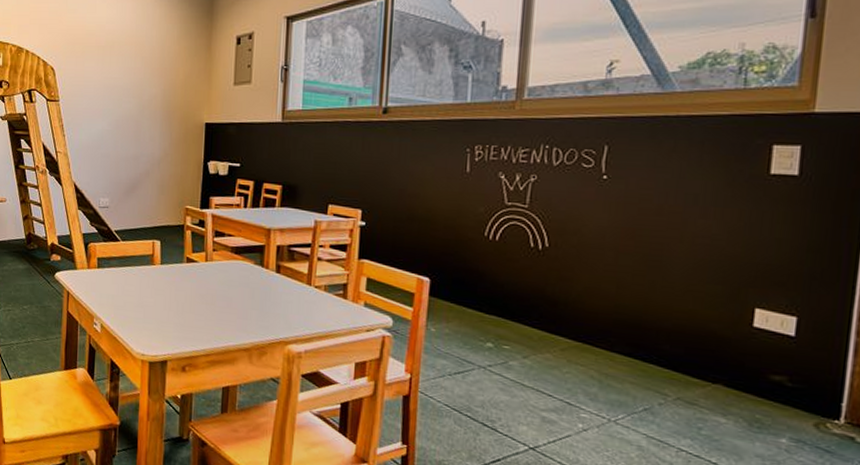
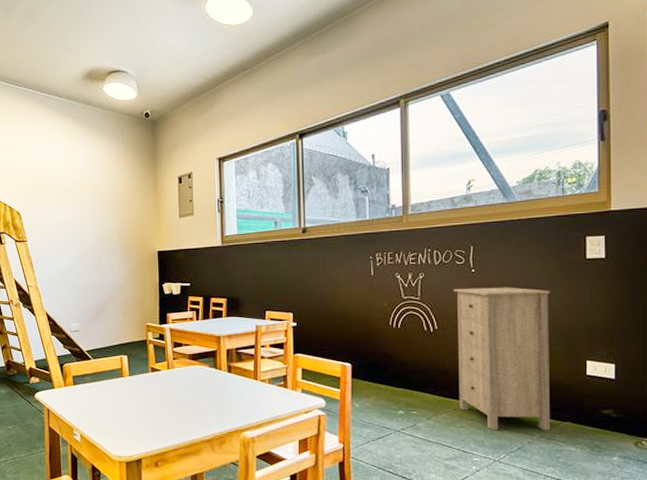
storage cabinet: none [567,197,711,393] -> present [453,287,550,431]

